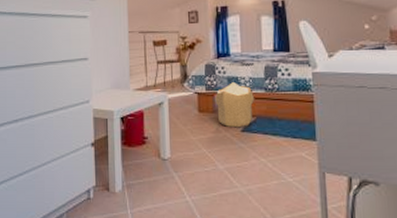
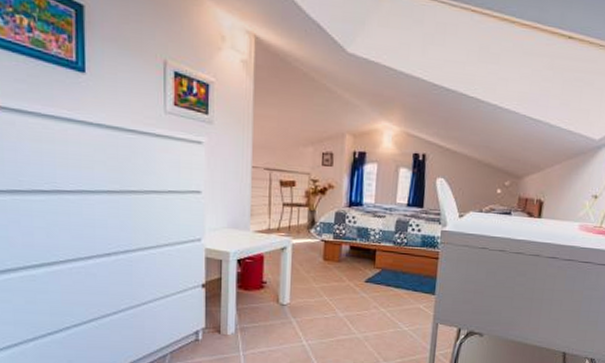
pouf: present [215,82,255,128] -> none [342,233,383,278]

